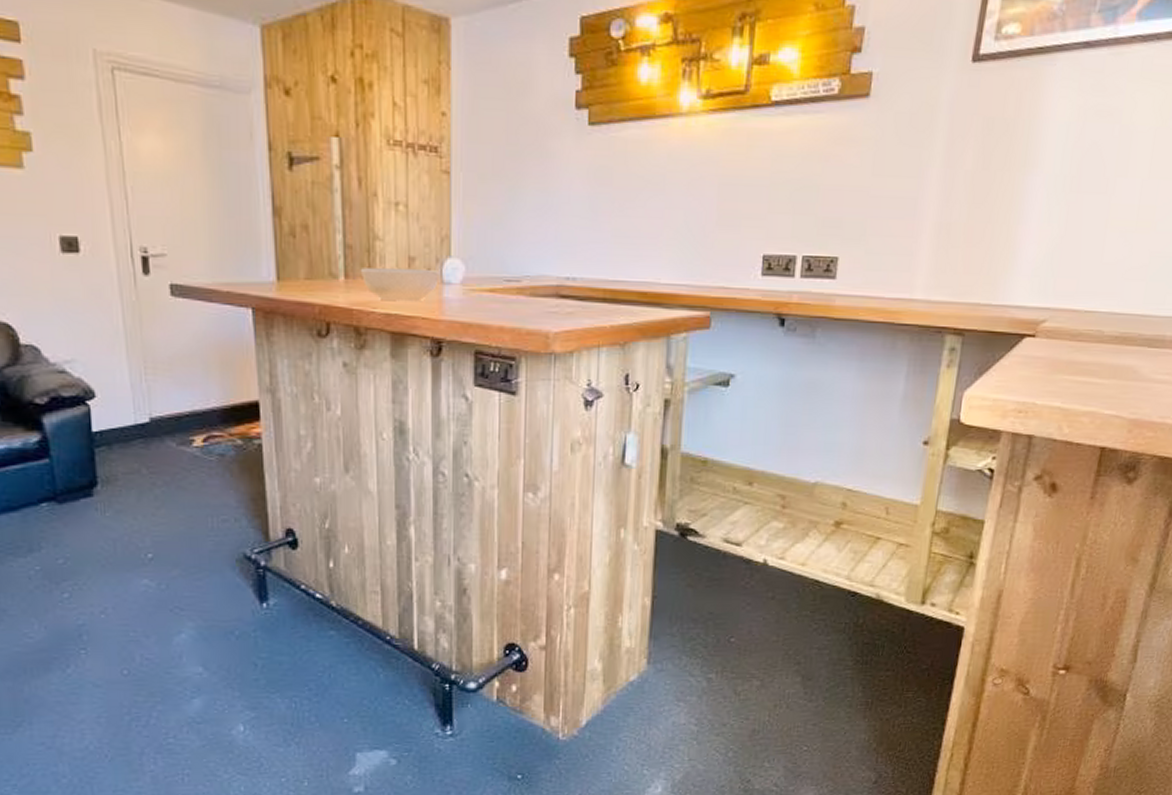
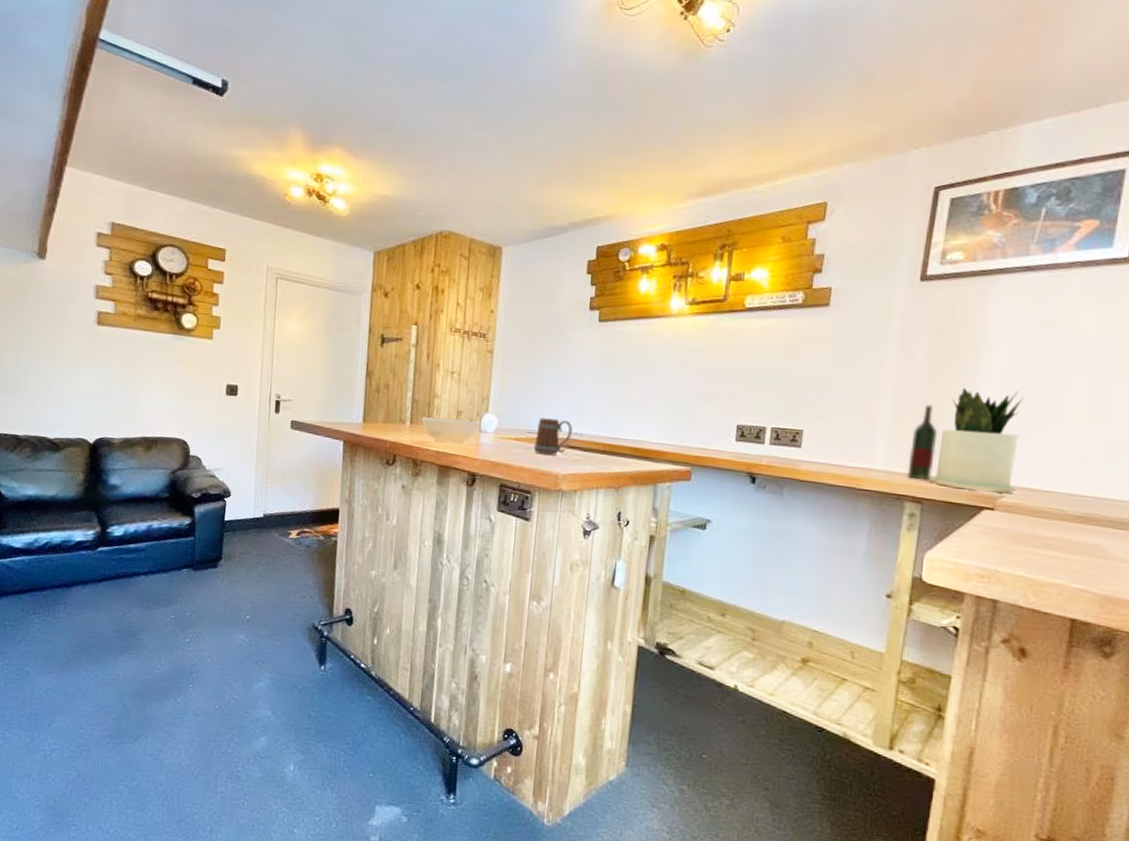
beer mug: none [514,260,563,308] -> present [533,418,573,455]
wine bottle: none [949,218,983,308] -> present [907,405,938,481]
planter: none [971,195,1074,317] -> present [928,387,1025,494]

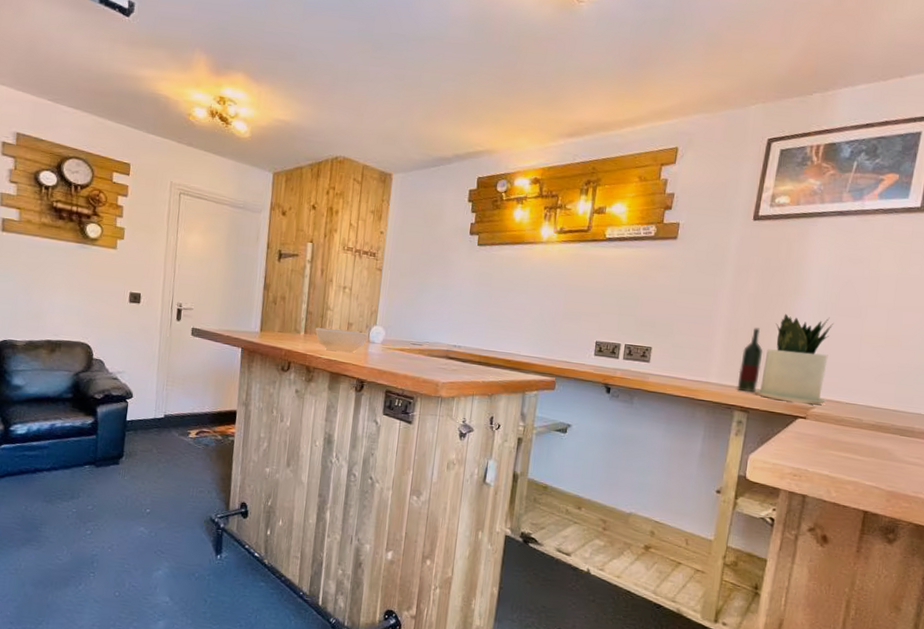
beer mug: present [533,418,573,455] -> none [416,331,452,365]

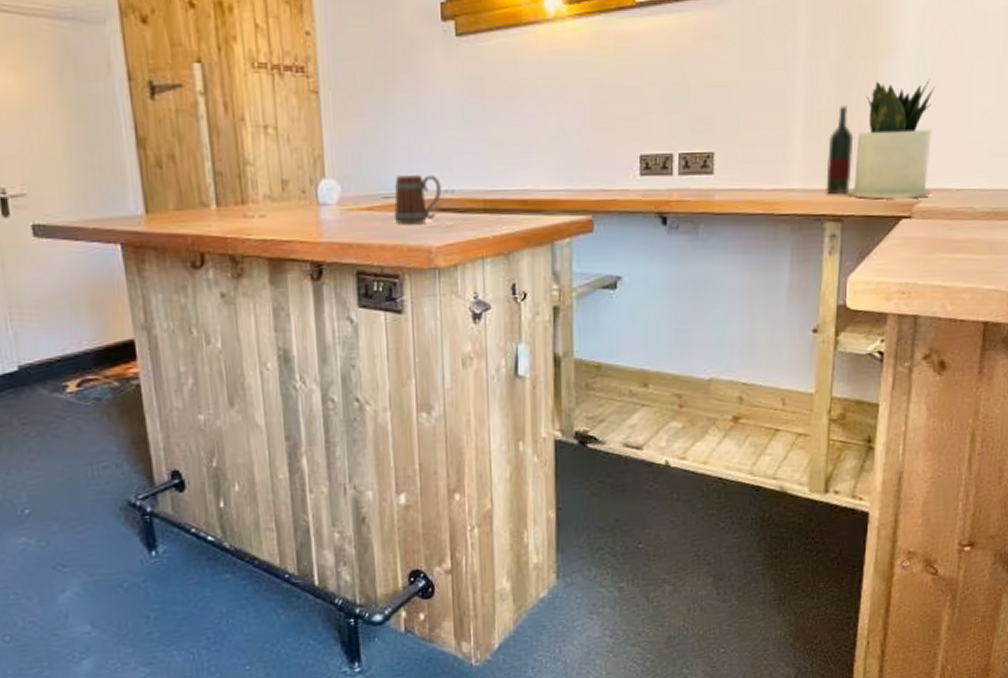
bowl: present [315,327,369,353] -> none [231,191,316,227]
beer mug: none [416,331,452,365] -> present [393,175,442,224]

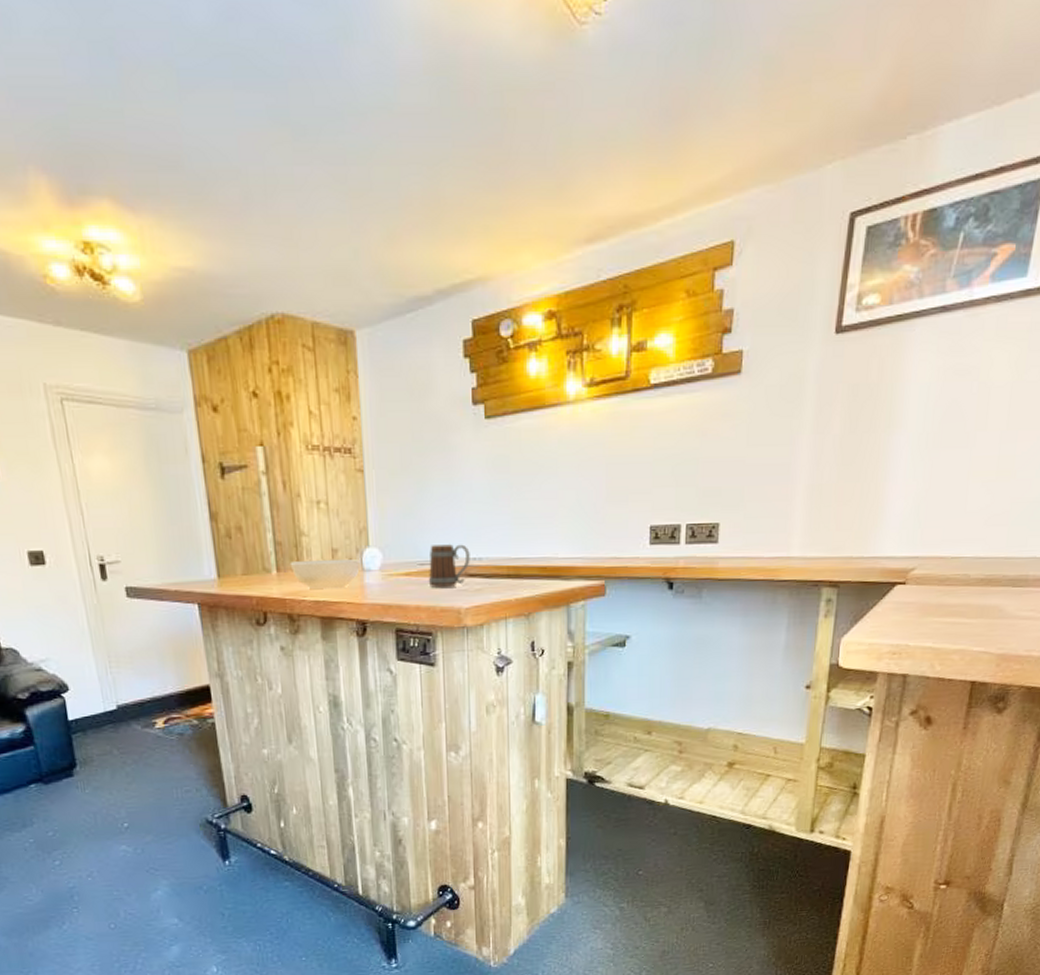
bowl: none [231,191,316,227] -> present [289,559,361,590]
wine bottle: present [826,106,854,195] -> none [824,478,854,563]
planter: present [847,79,936,200] -> none [844,452,937,567]

